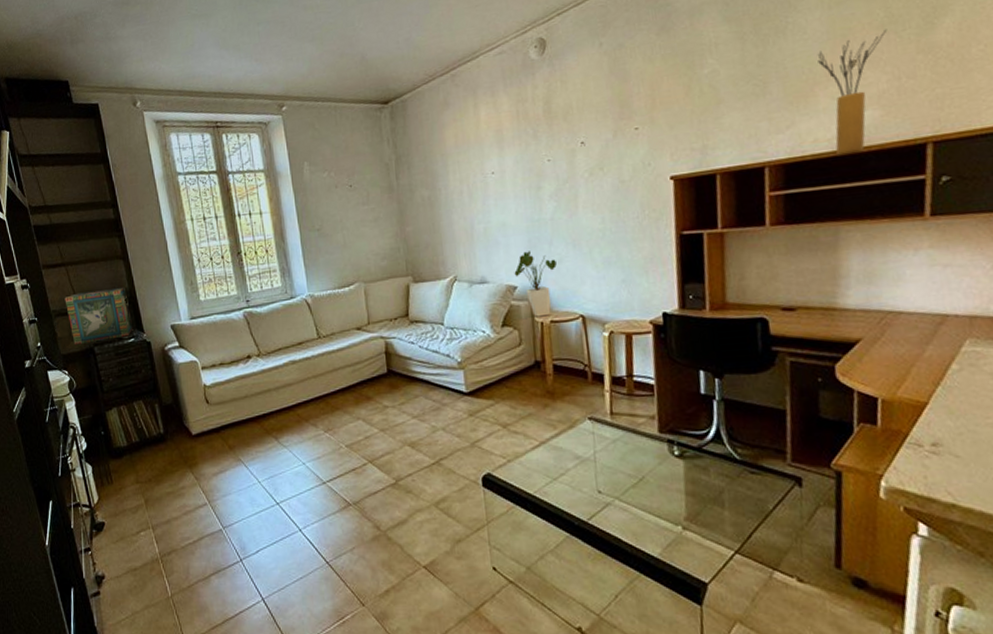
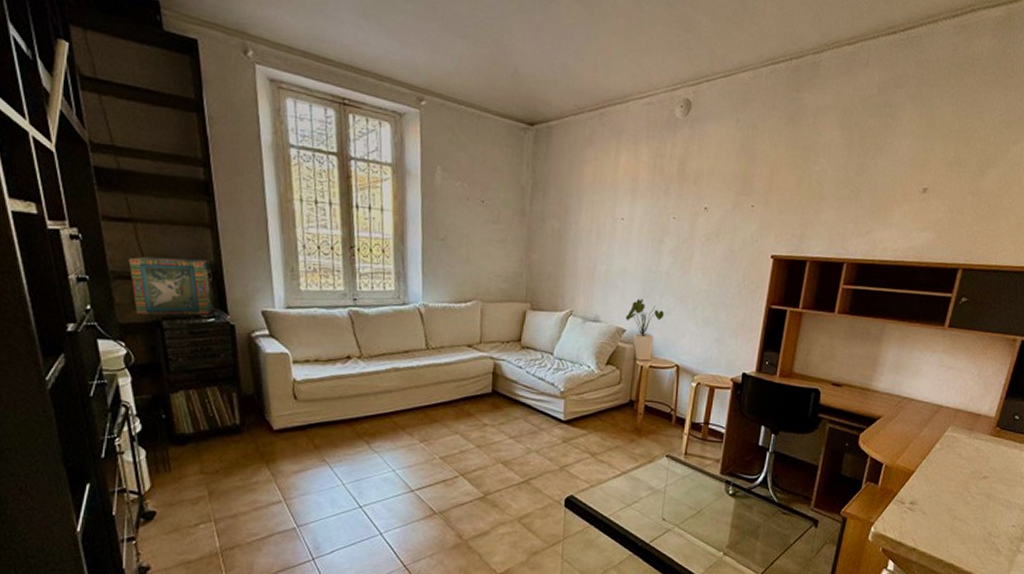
vase: present [817,29,888,156] -> none [896,168,953,267]

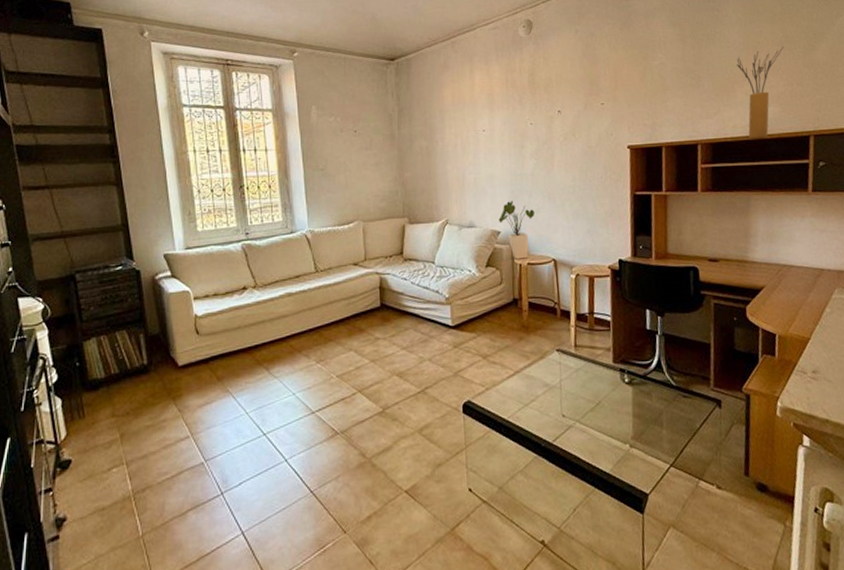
decorative box: present [128,256,215,316] -> none [45,213,122,272]
vase: none [896,168,953,267] -> present [736,46,784,140]

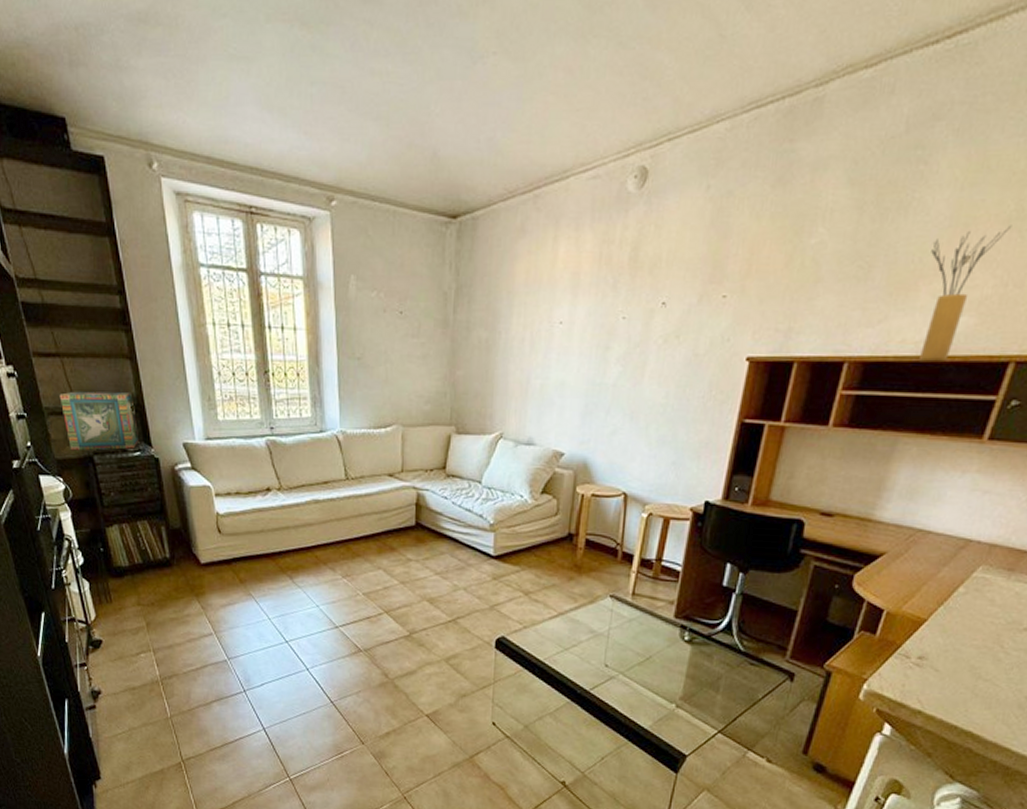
decorative box: none [45,213,122,272] -> present [59,391,140,451]
house plant: present [498,201,535,259] -> none [564,417,610,489]

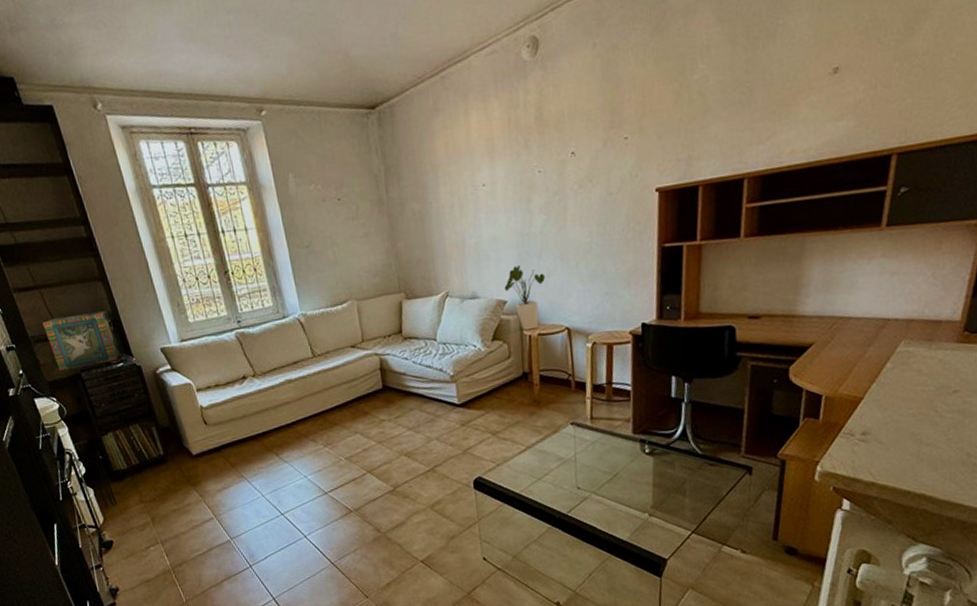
house plant: none [564,417,610,489] -> present [504,265,545,331]
vase: present [918,225,1012,363] -> none [802,34,870,168]

